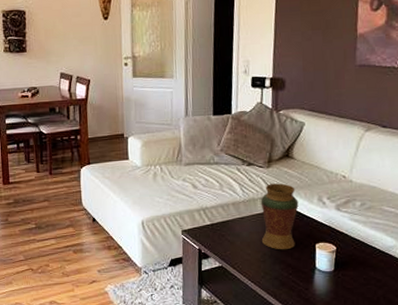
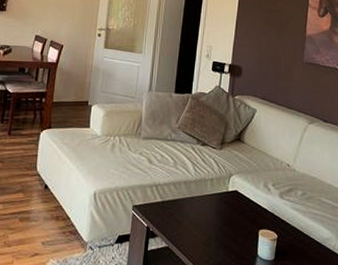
decorative vase: present [260,183,299,250] -> none [208,165,246,235]

